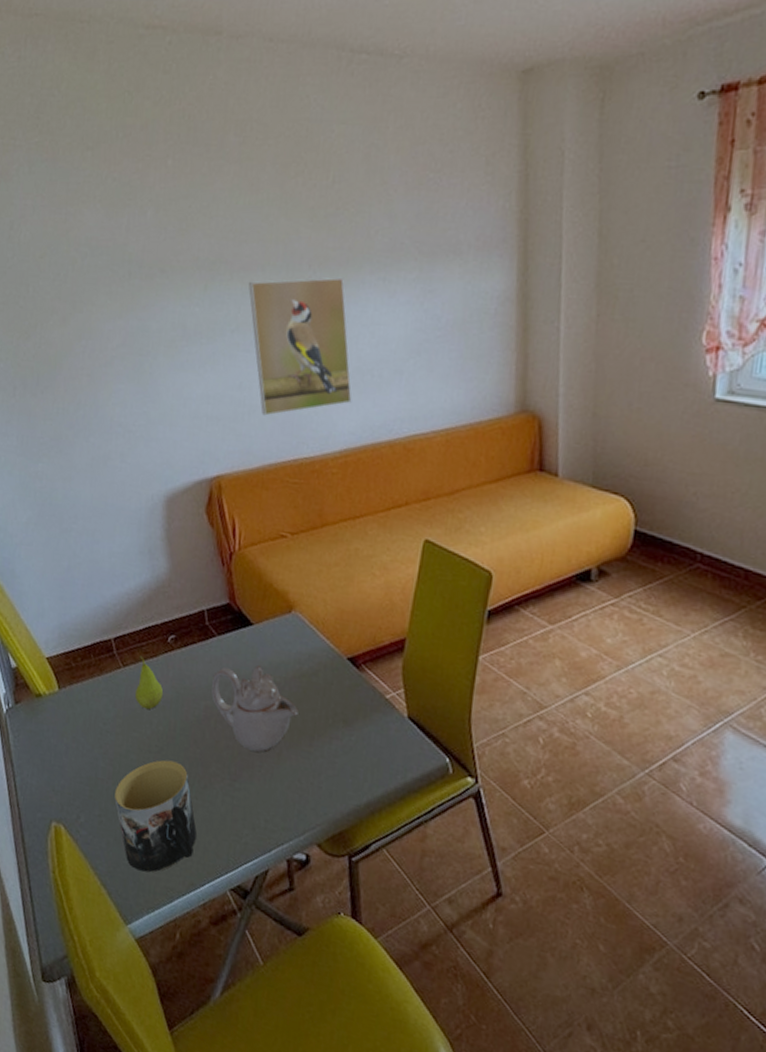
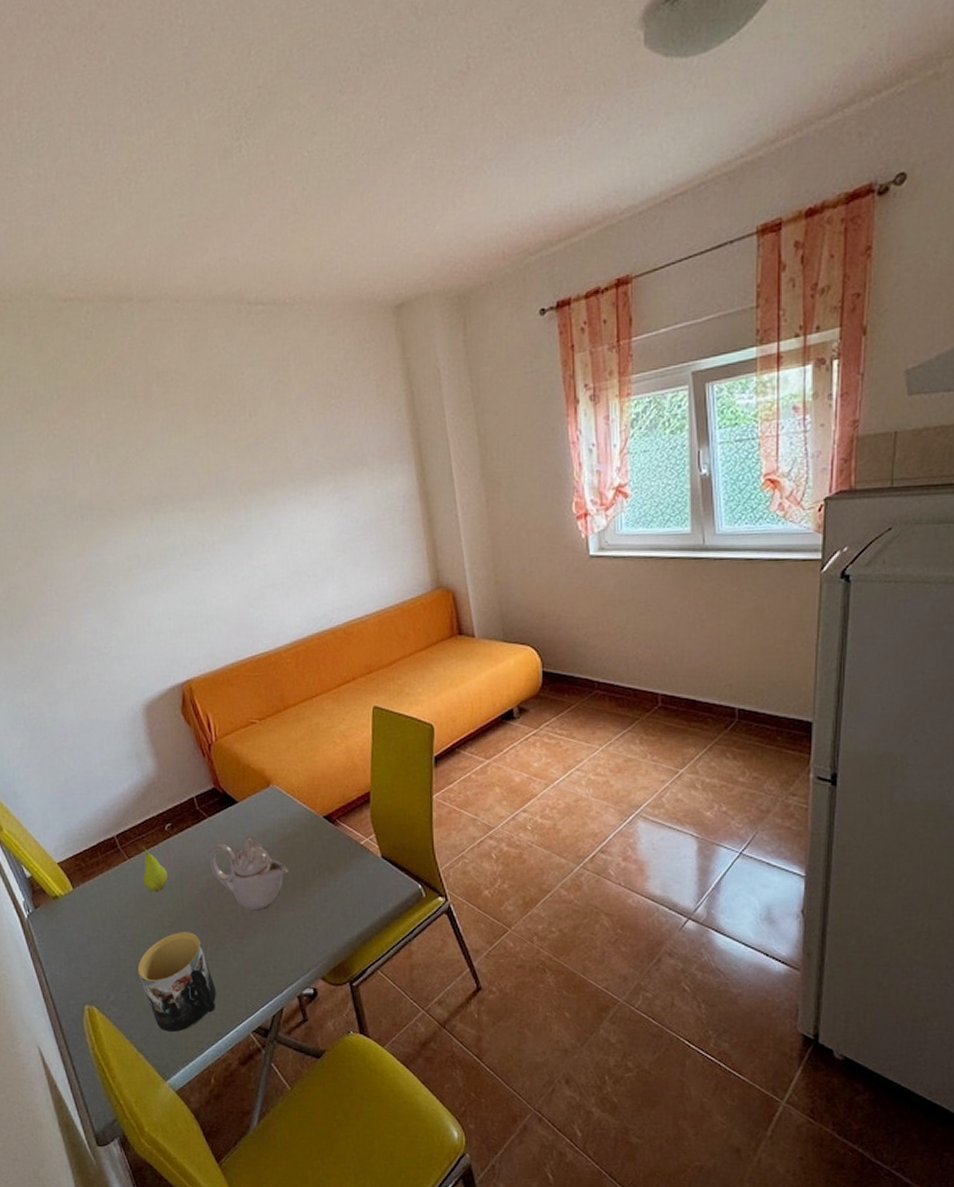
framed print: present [248,277,352,416] -> none [190,496,294,623]

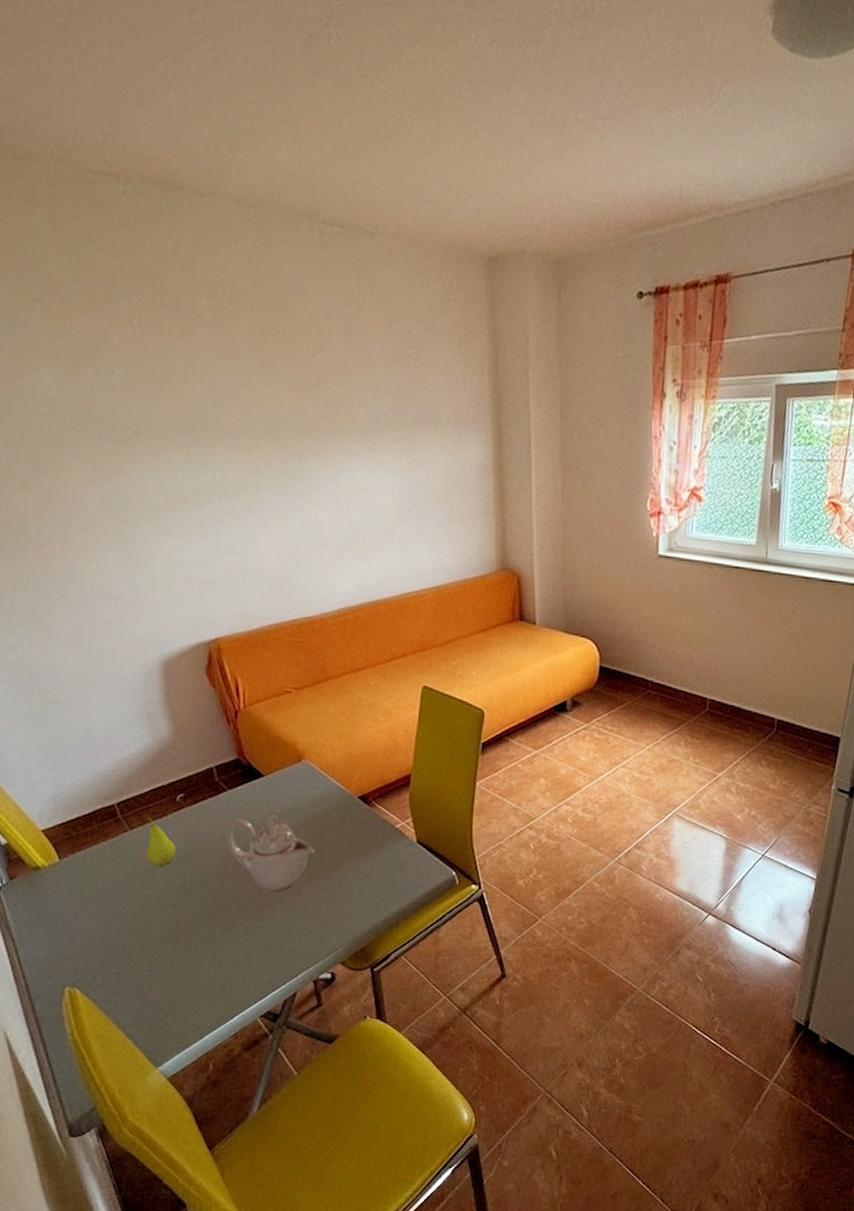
mug: present [138,932,216,1032] -> none [133,911,222,1016]

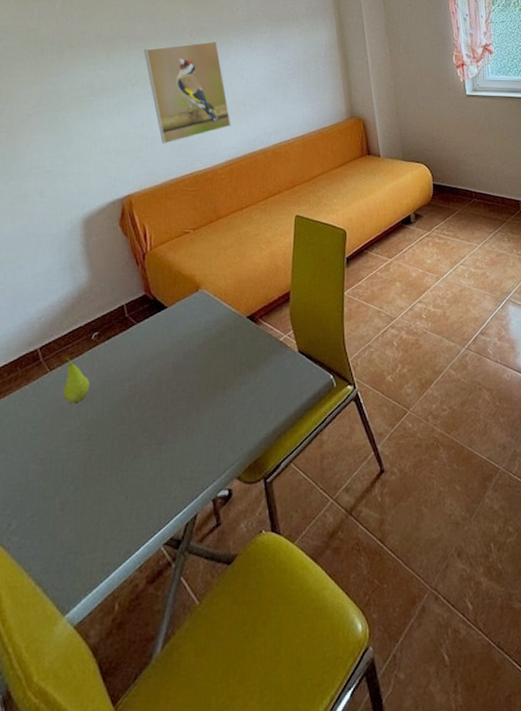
teapot: present [225,813,315,890] -> none [133,340,211,414]
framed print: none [234,445,347,579] -> present [144,41,231,144]

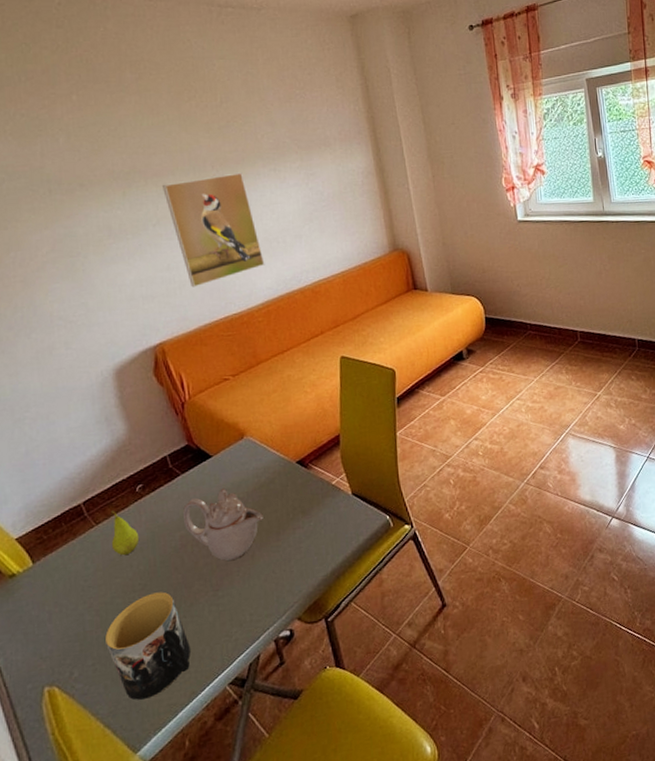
mug: none [47,443,129,557] -> present [105,592,190,700]
teapot: none [133,340,211,414] -> present [182,488,263,561]

